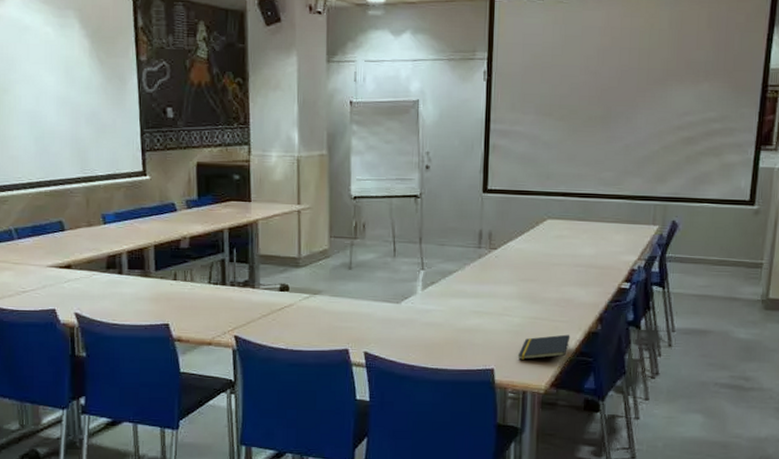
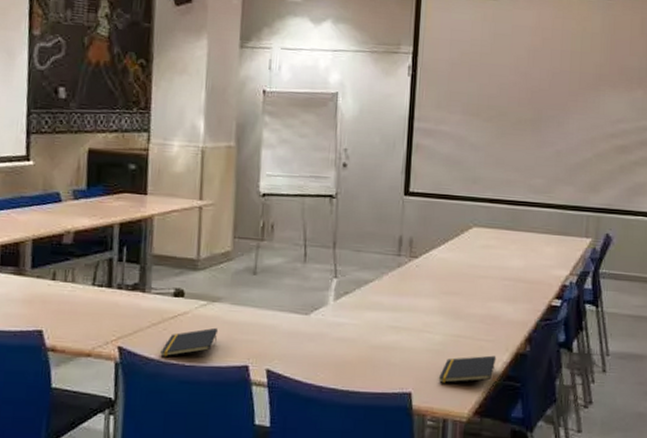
notepad: none [271,317,321,344] -> present [160,327,219,357]

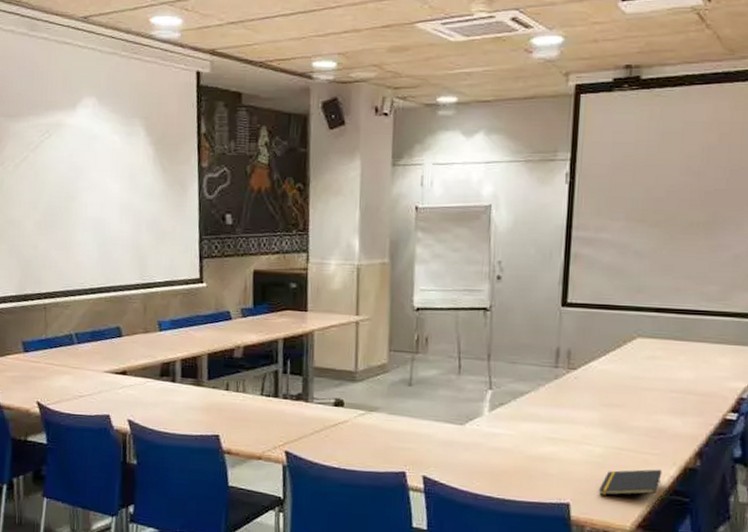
notepad: present [160,327,219,357] -> none [323,435,377,462]

